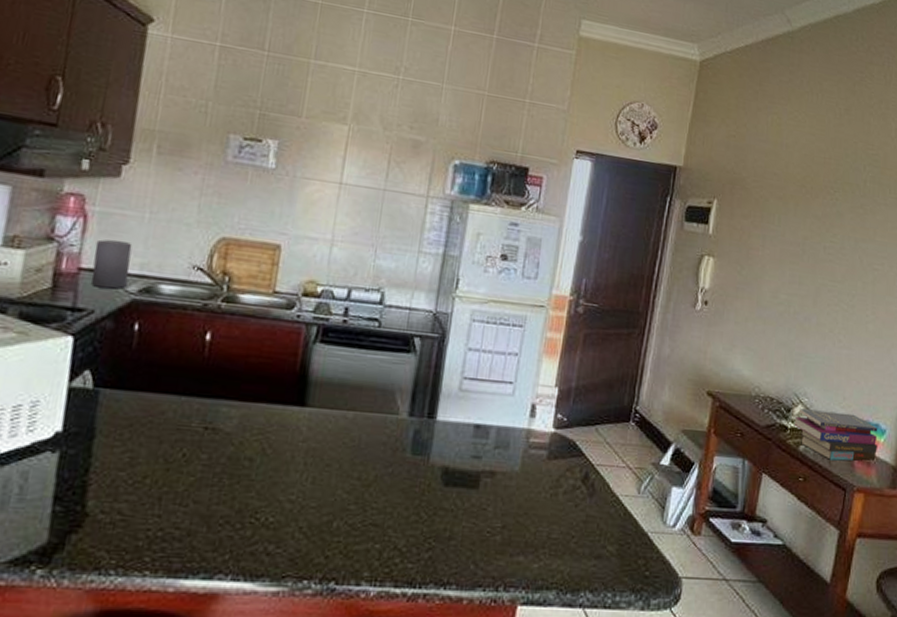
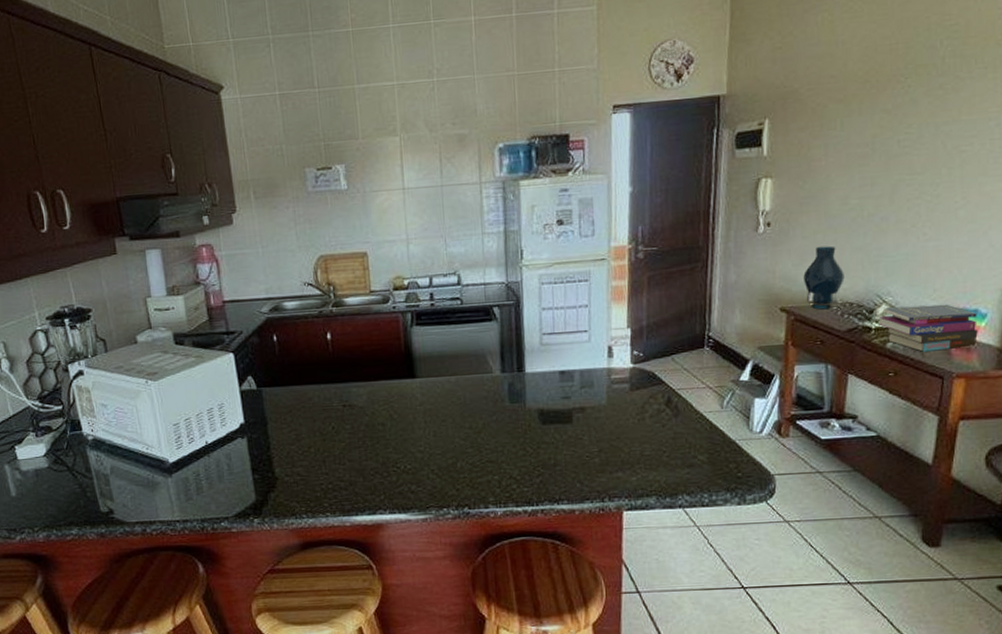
canister: present [91,239,132,290] -> none [229,274,260,313]
vase: none [731,334,769,401] -> present [803,246,845,310]

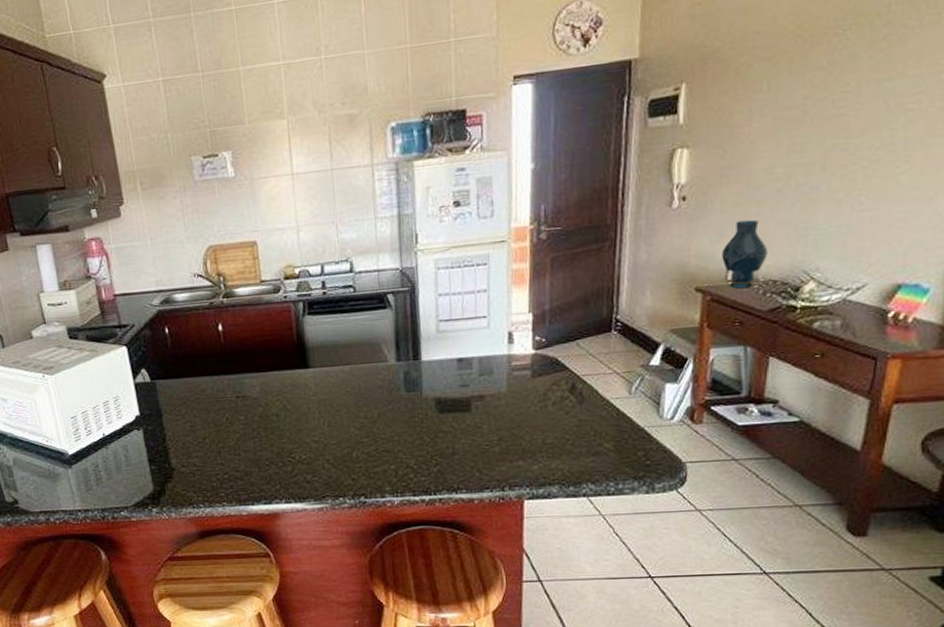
books: present [878,304,978,352] -> none [805,279,918,332]

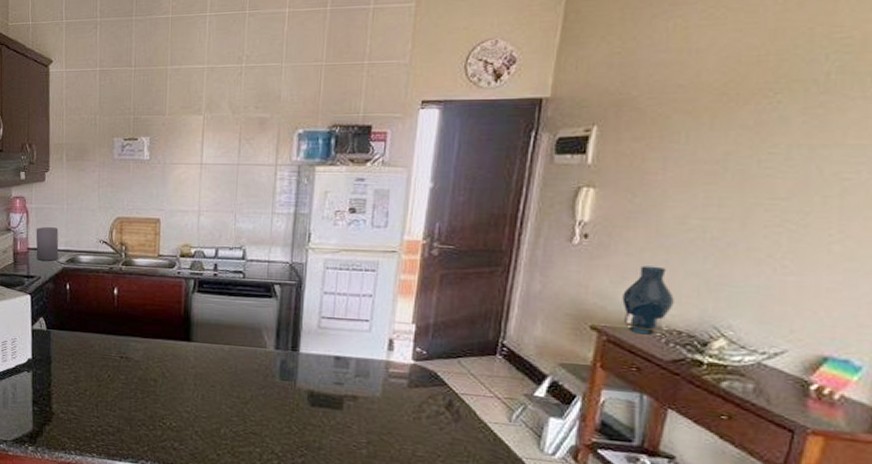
canister: none [120,267,151,307] -> present [36,227,59,261]

